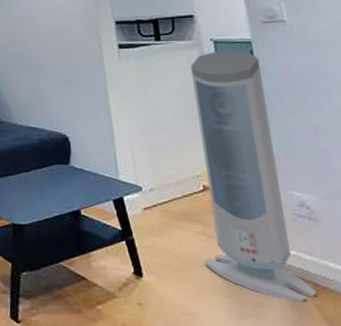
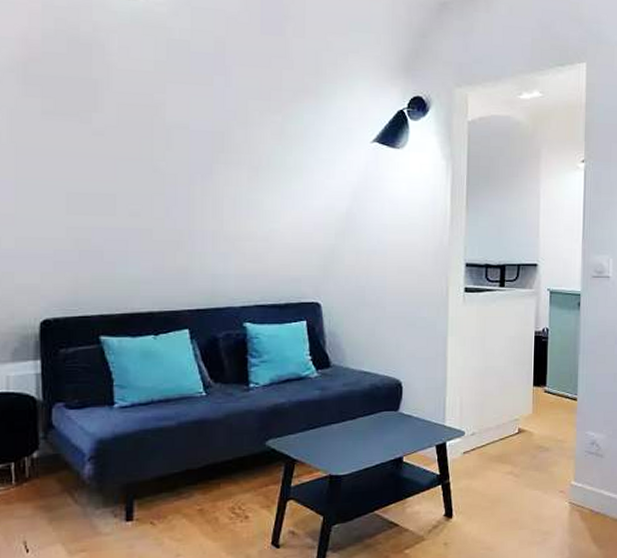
air purifier: present [190,50,317,303] -> none [508,300,591,527]

